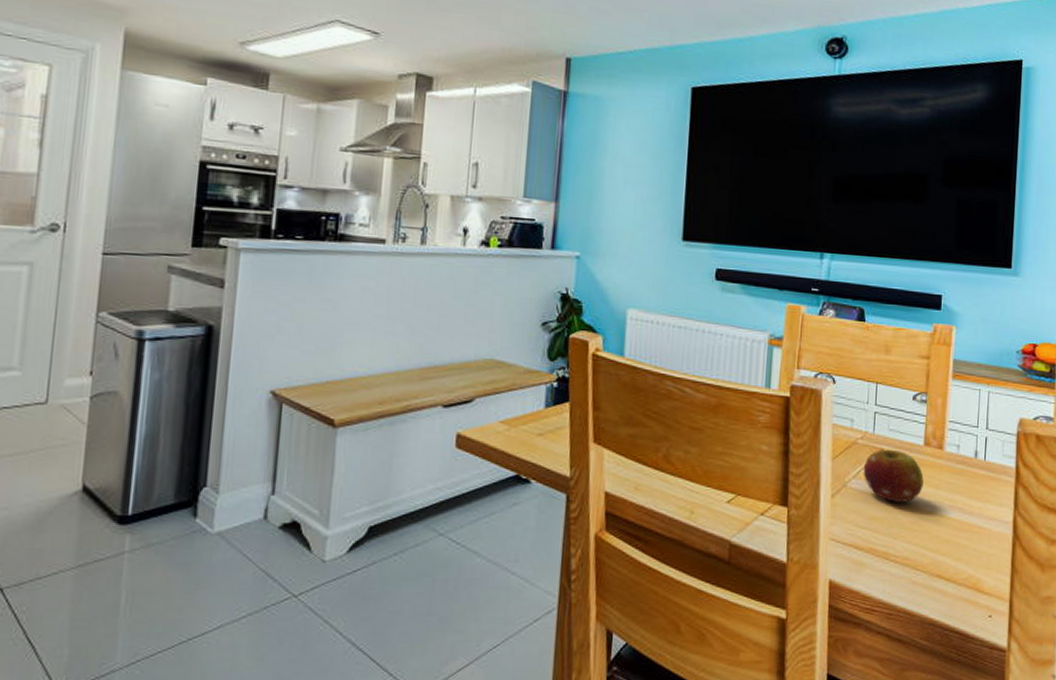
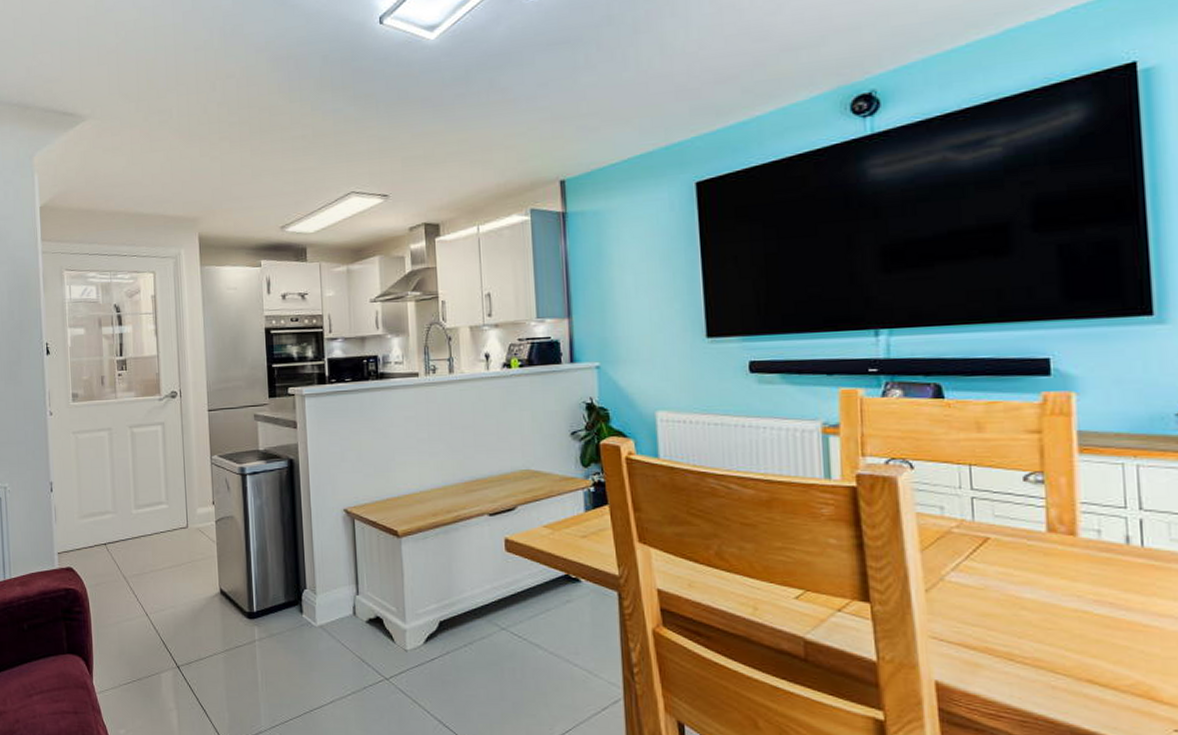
fruit: present [863,449,924,502] -> none [964,538,1053,597]

